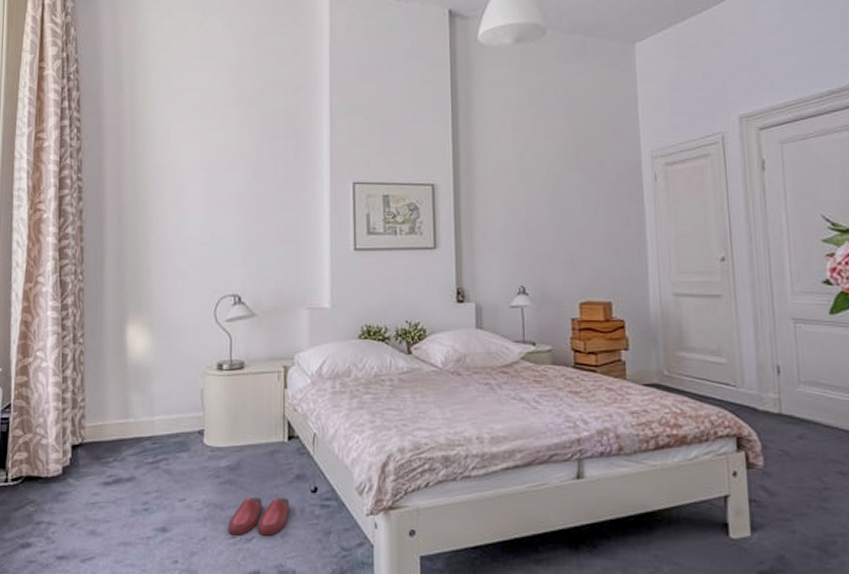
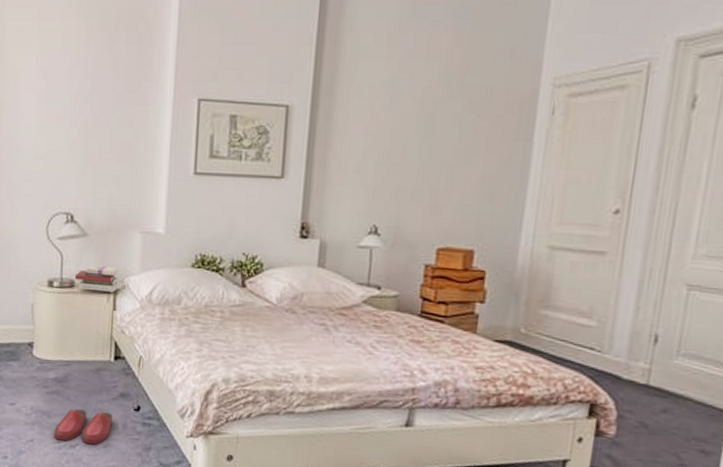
books: none [244,344,289,372] -> present [74,265,119,294]

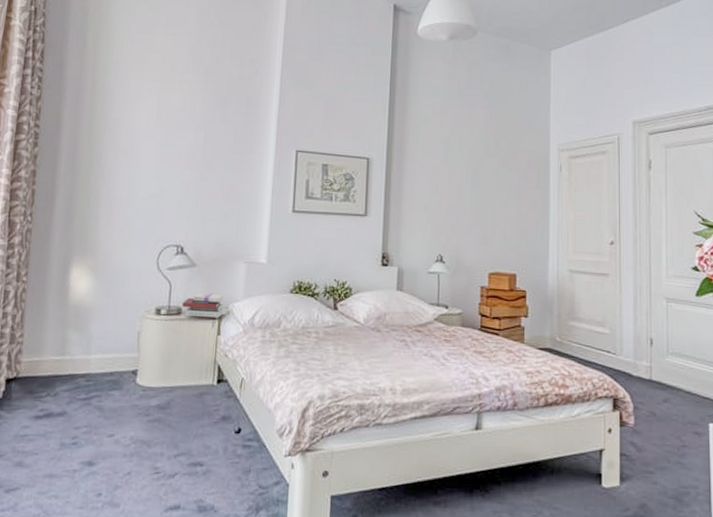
slippers: present [54,408,113,445] -> none [153,436,214,473]

